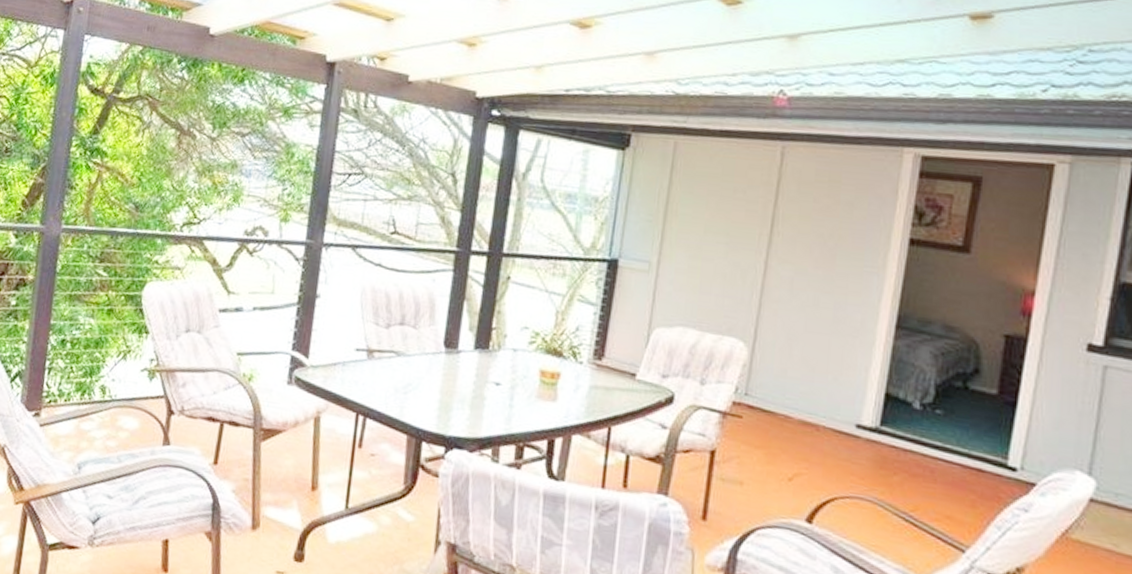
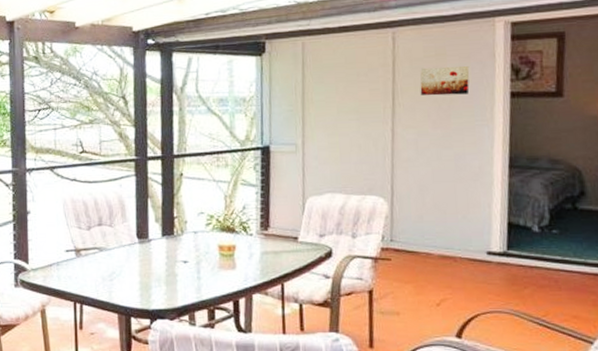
wall art: none [804,194,866,233] -> present [420,66,470,96]

